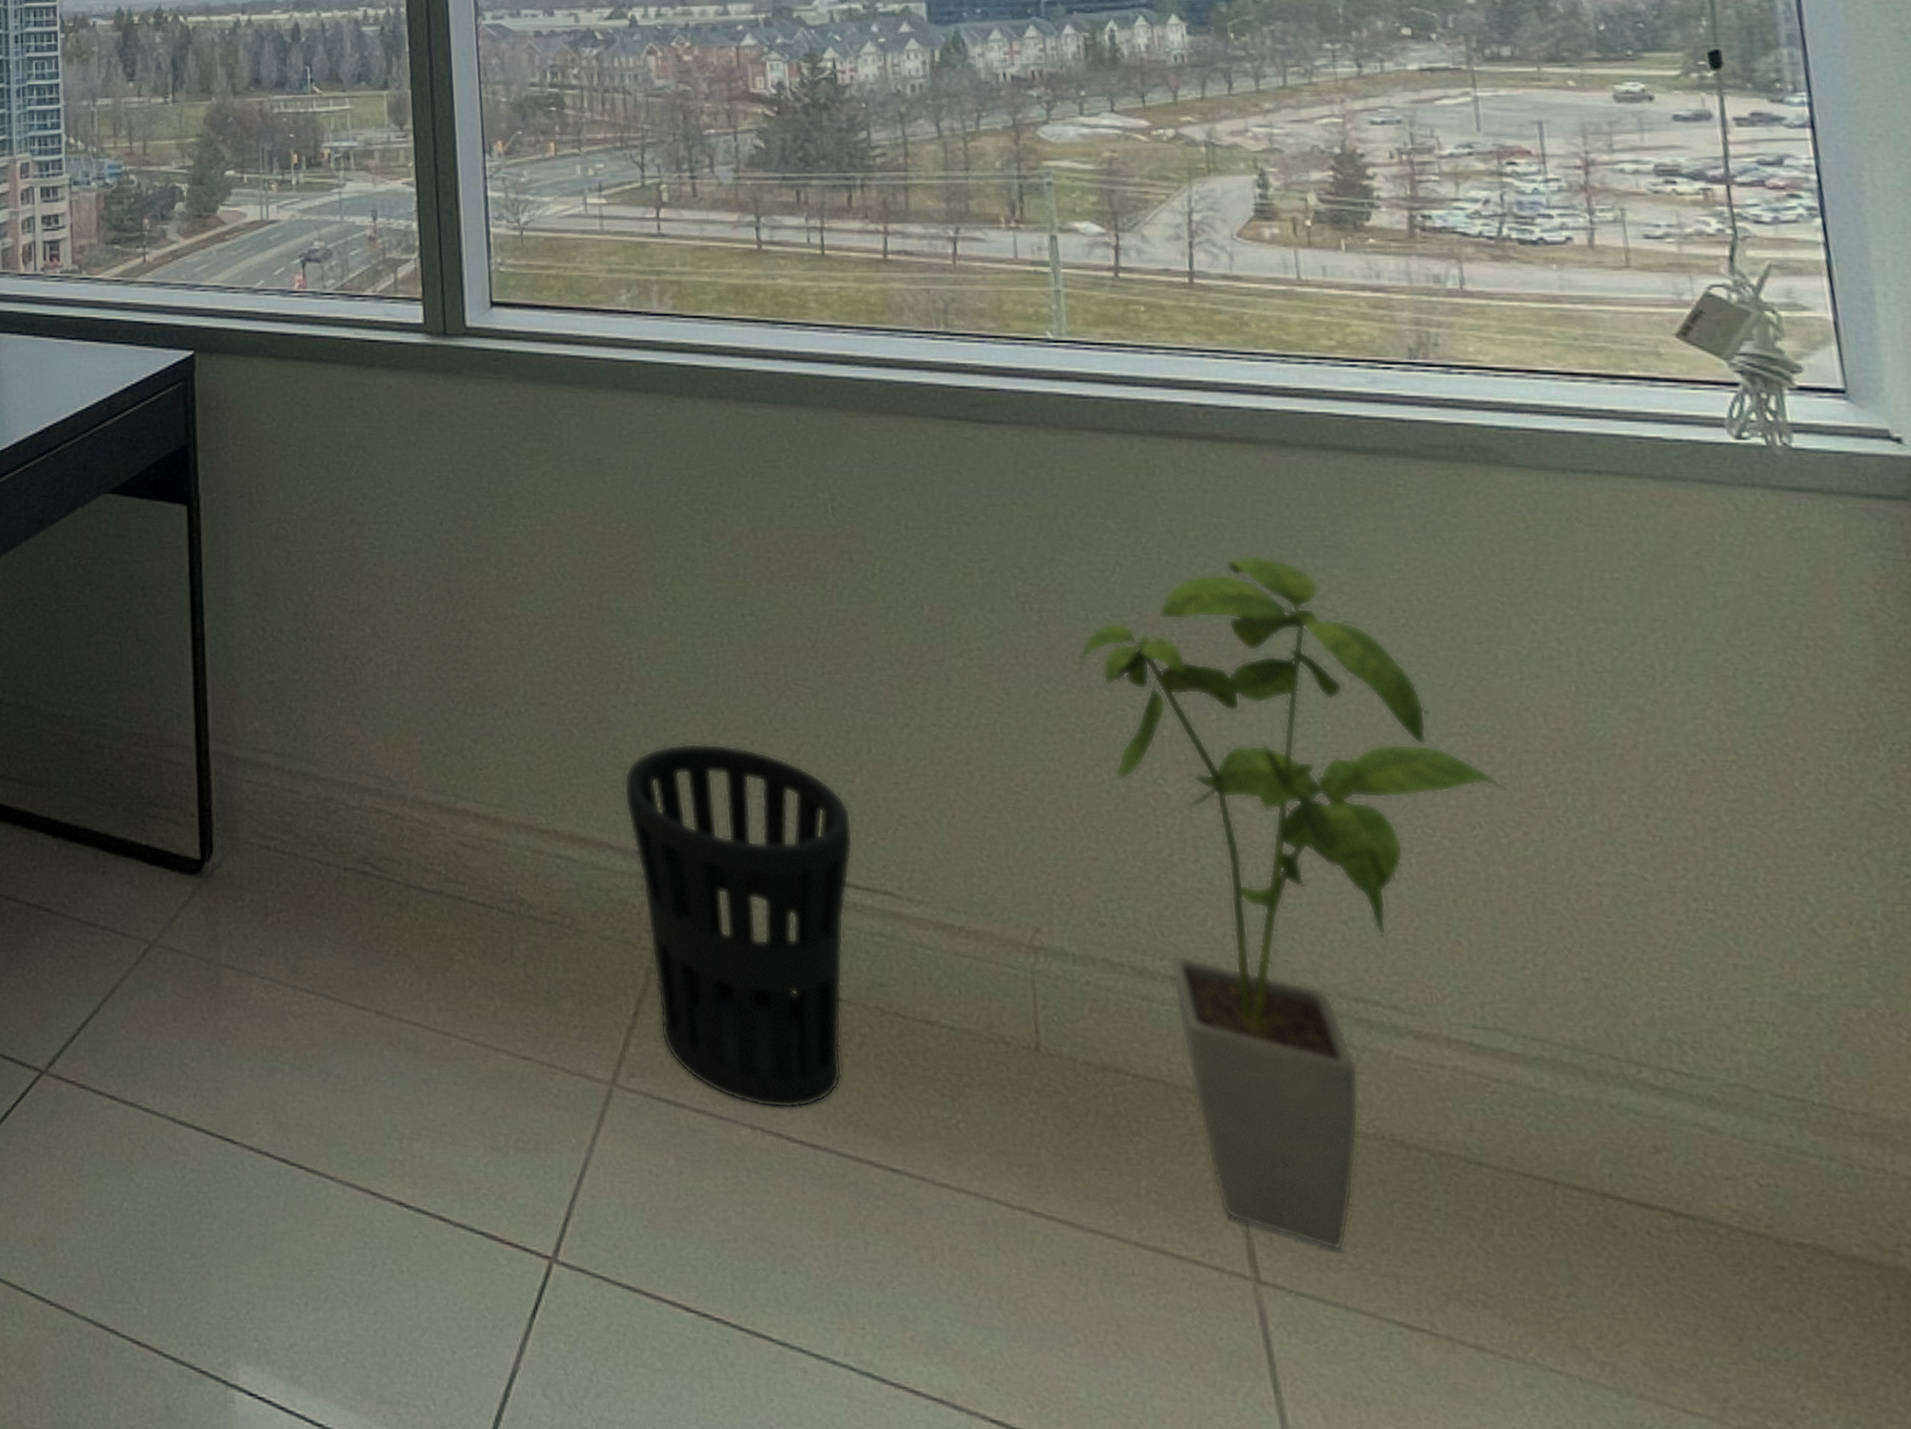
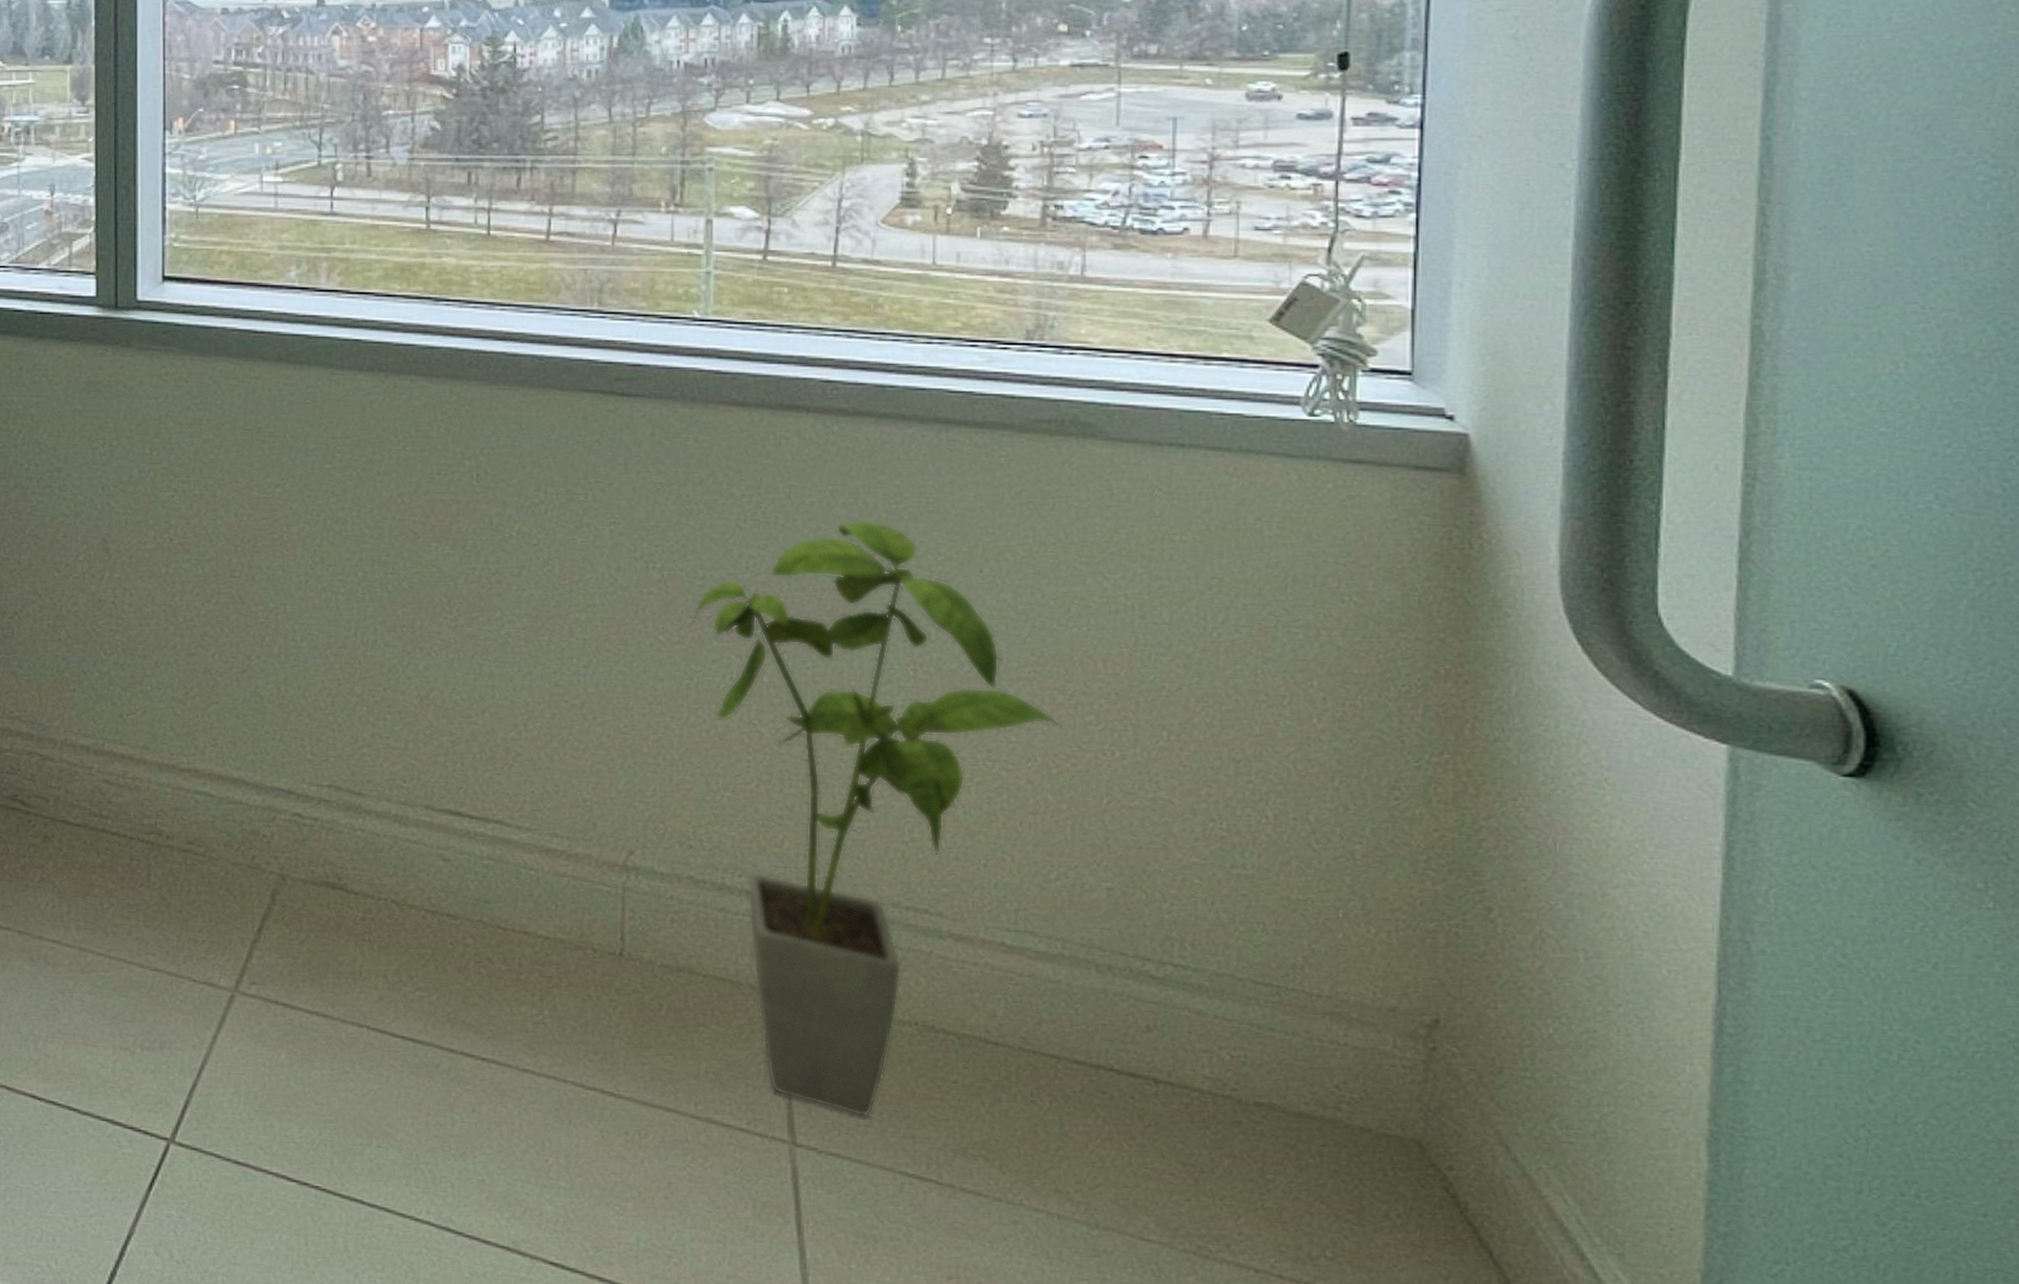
wastebasket: present [623,743,854,1109] -> none [262,690,472,1010]

